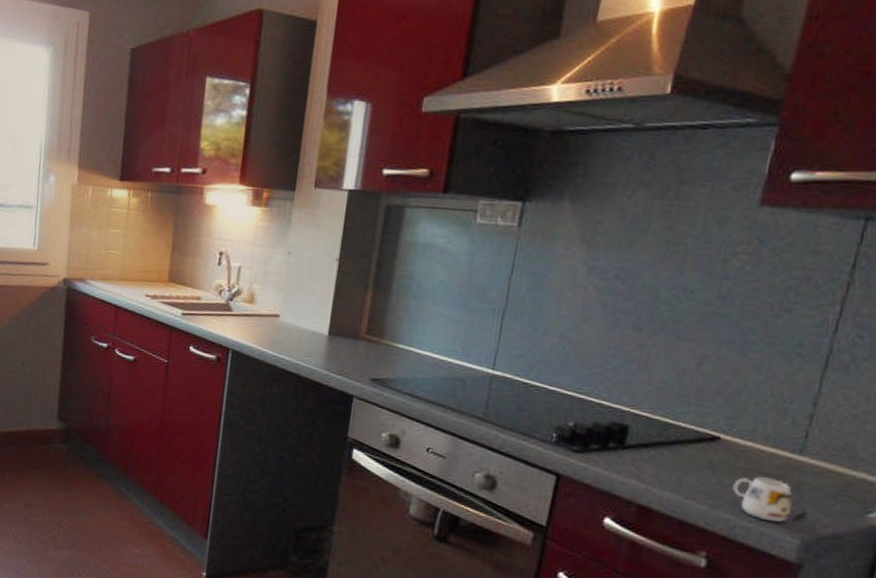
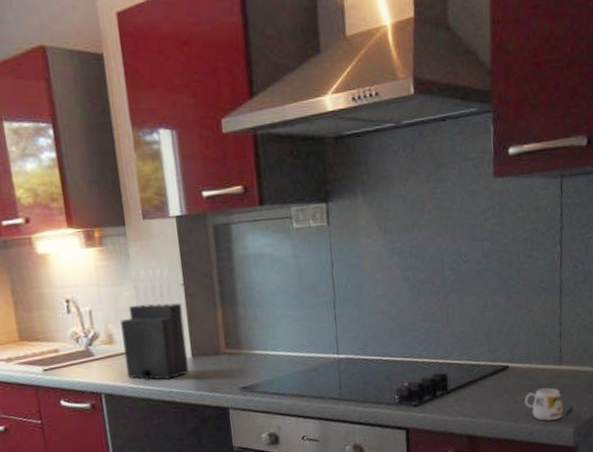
knife block: none [258,236,331,352] -> present [120,268,189,380]

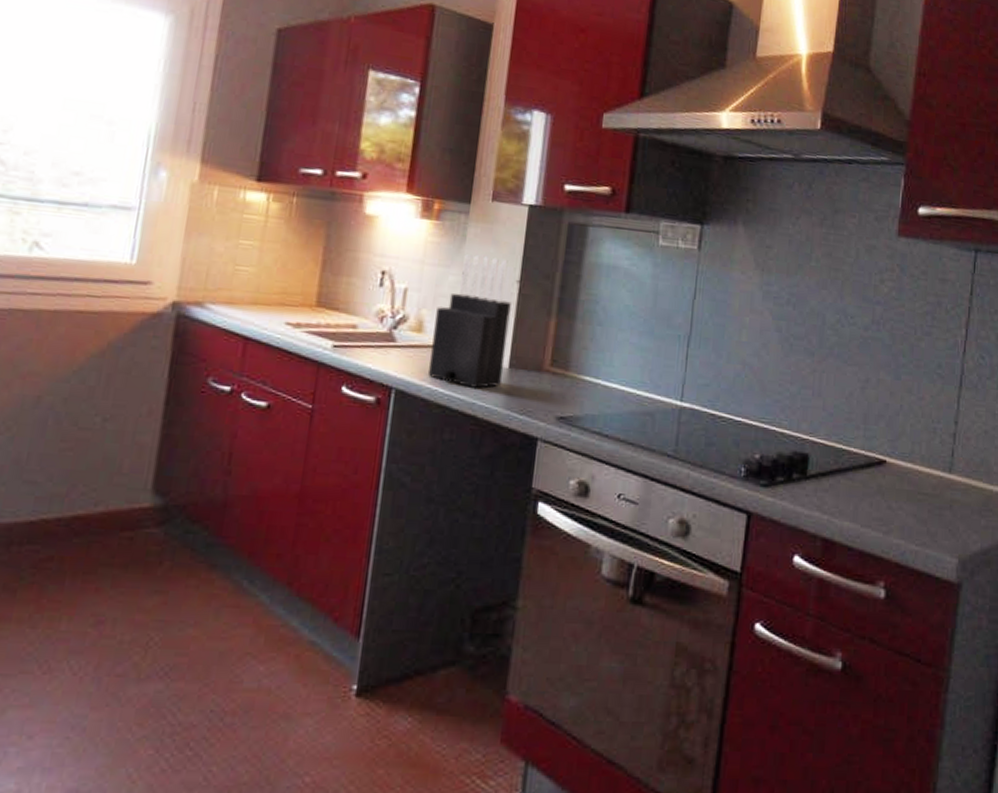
mug: present [524,388,574,421] -> none [900,498,961,543]

